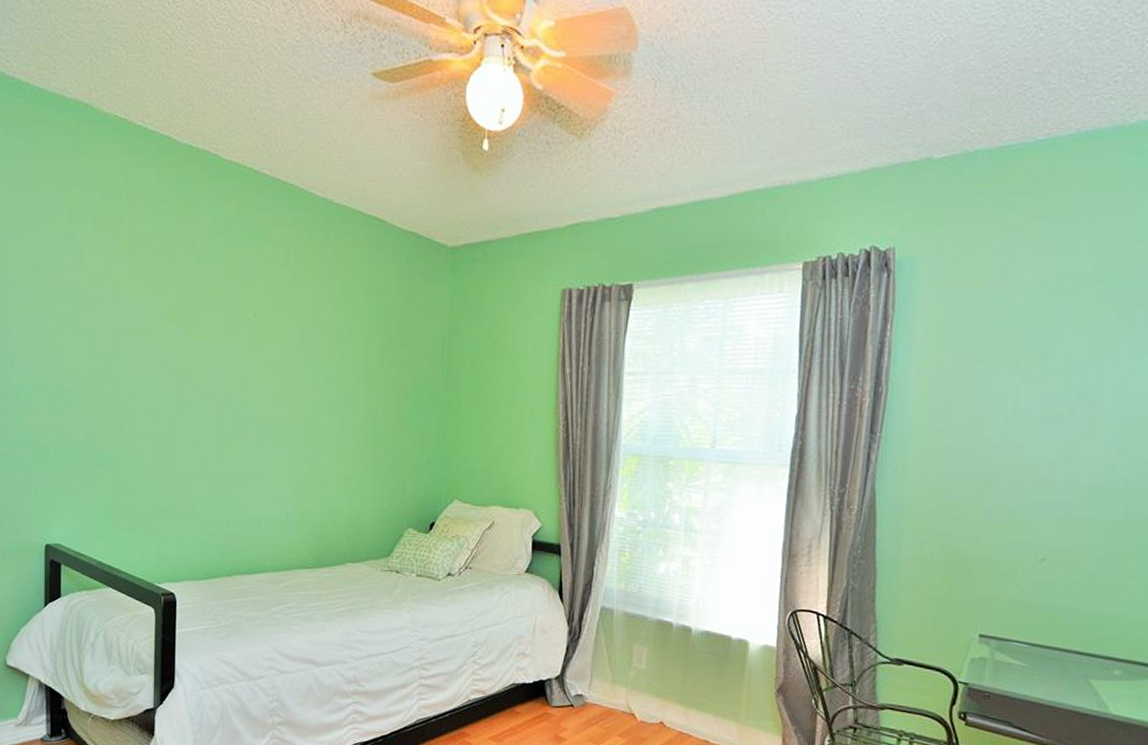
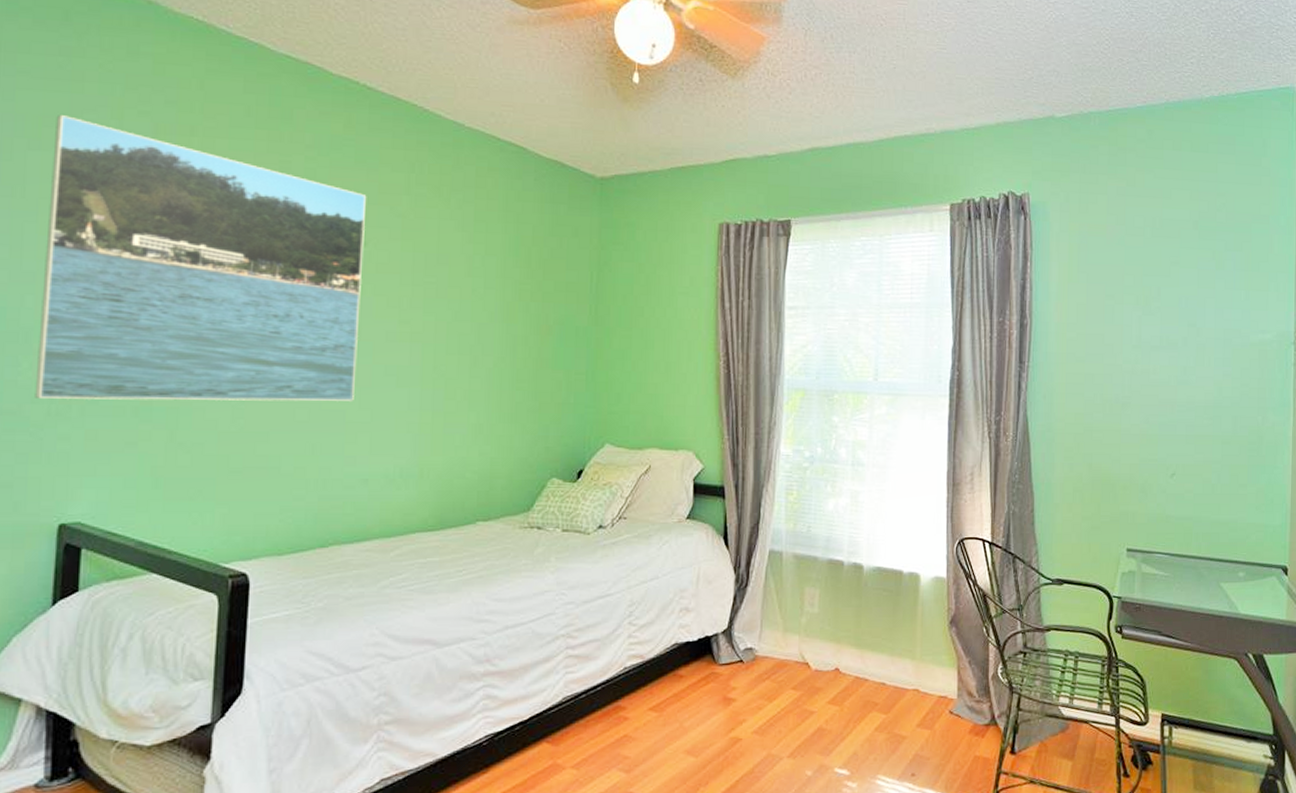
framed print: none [24,210,255,454] -> present [34,115,367,402]

